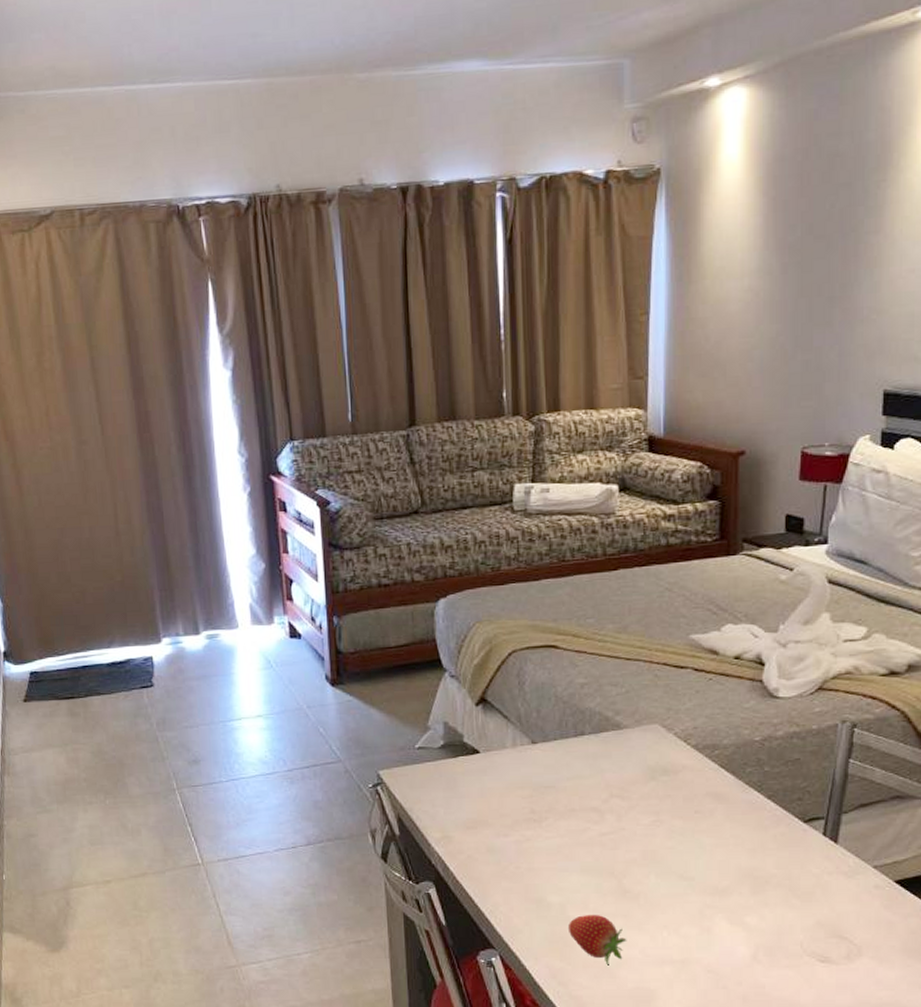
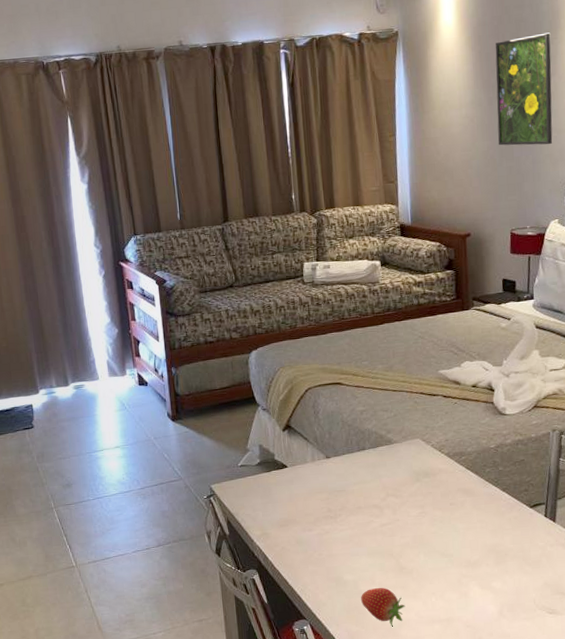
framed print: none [791,172,877,331] -> present [495,32,553,146]

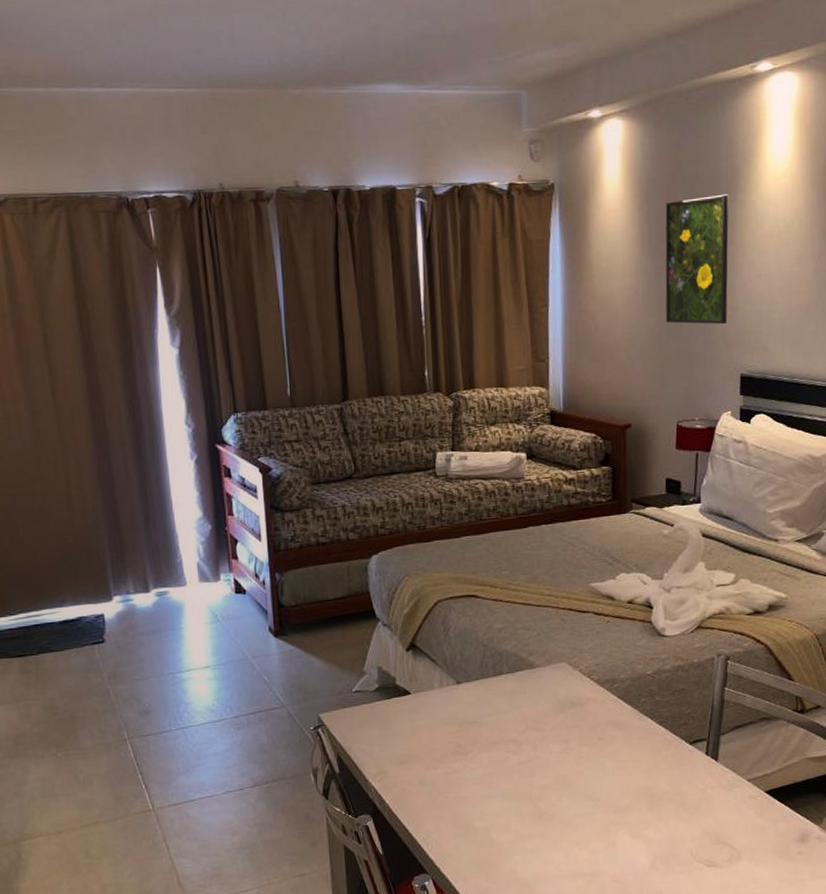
fruit: present [361,588,405,627] -> none [493,836,544,882]

